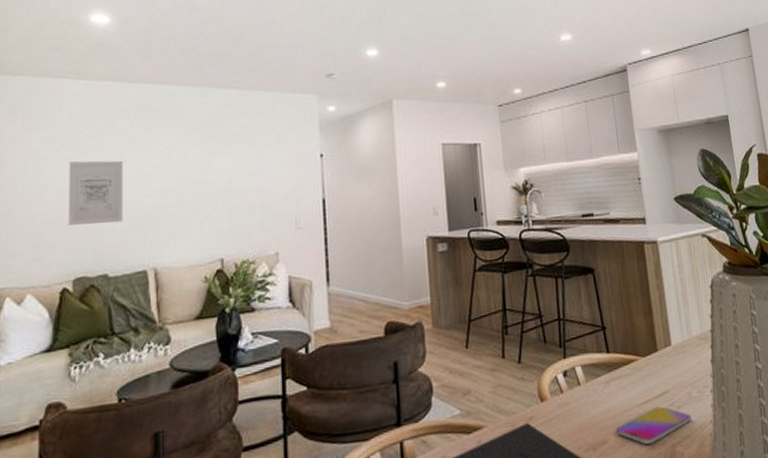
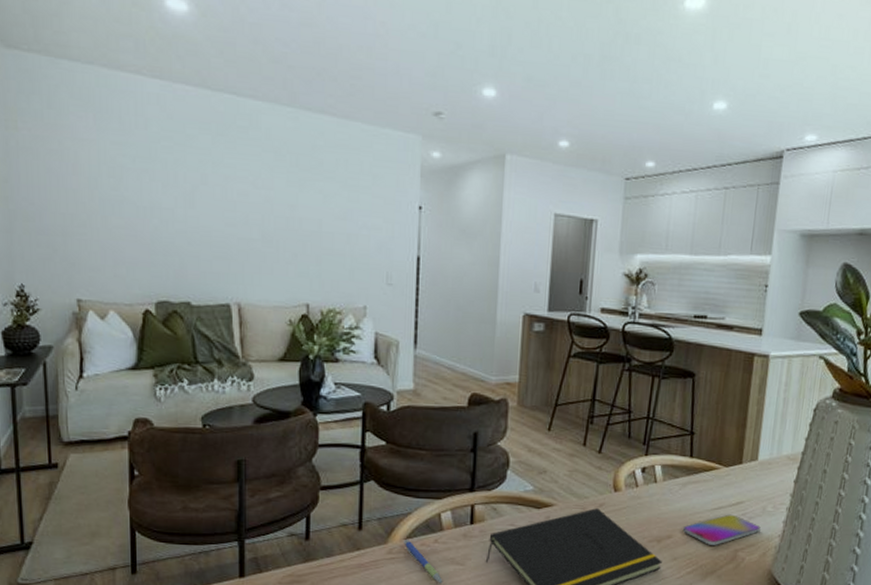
wall art: present [68,160,124,226] -> none [147,175,206,250]

